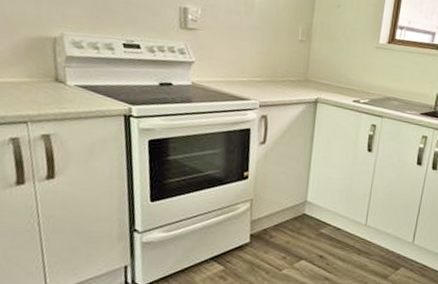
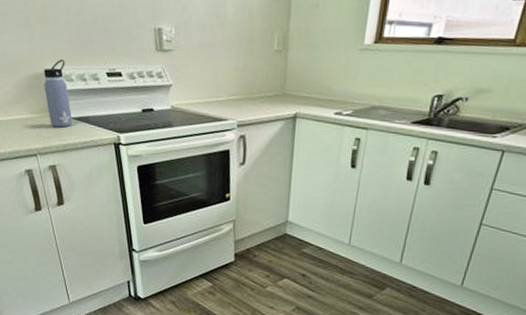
water bottle: none [46,24,78,95] -> present [43,58,73,128]

